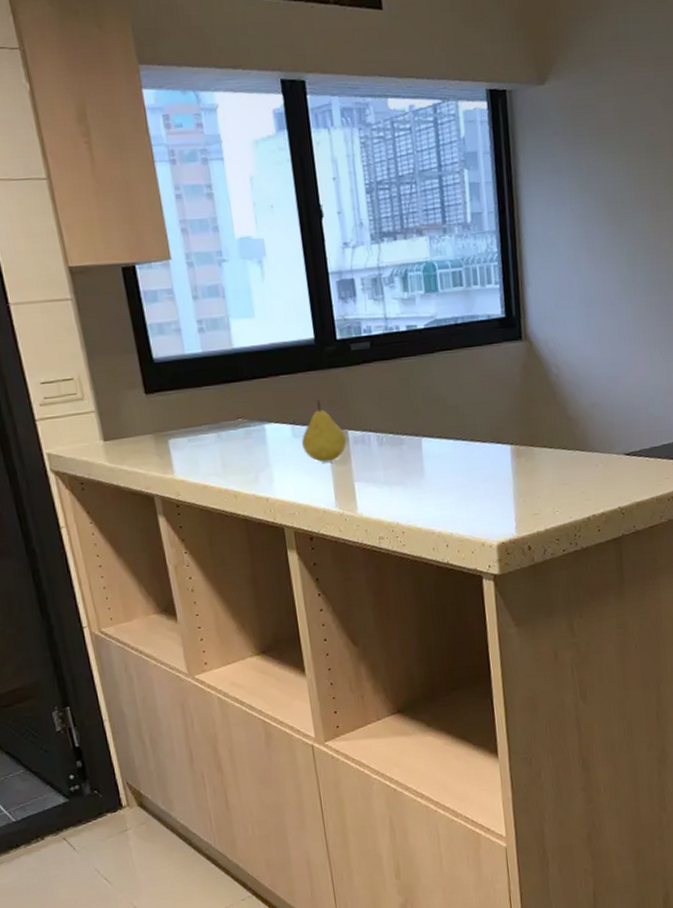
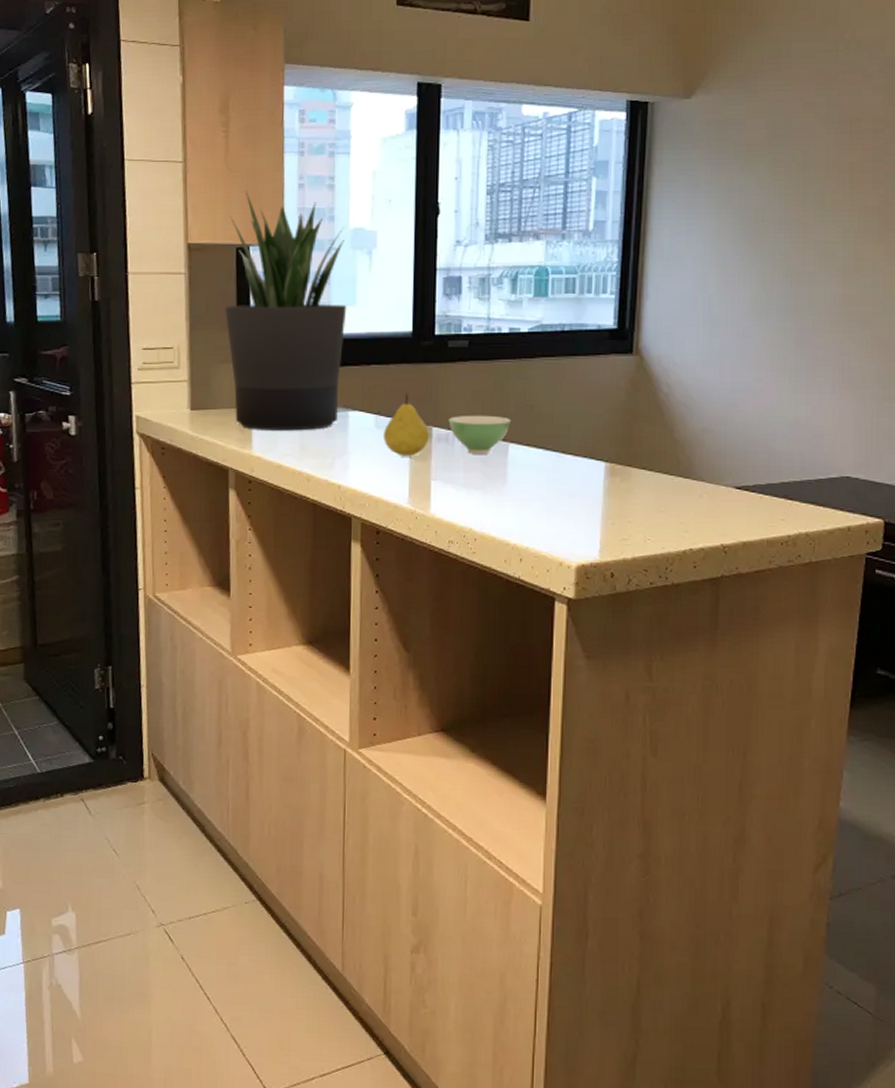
planter: none [108,204,255,453] -> present [225,190,347,431]
bowl: none [362,412,421,452] -> present [448,415,512,454]

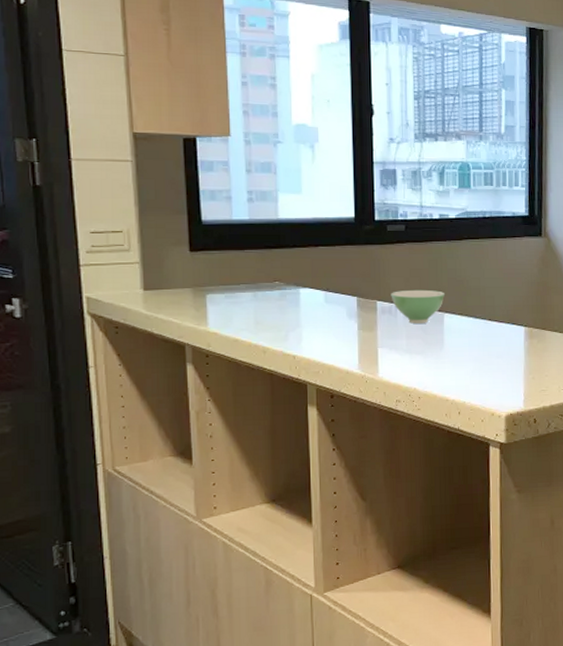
planter: present [225,190,347,431] -> none [174,85,293,308]
fruit: present [383,392,430,457] -> none [332,271,375,328]

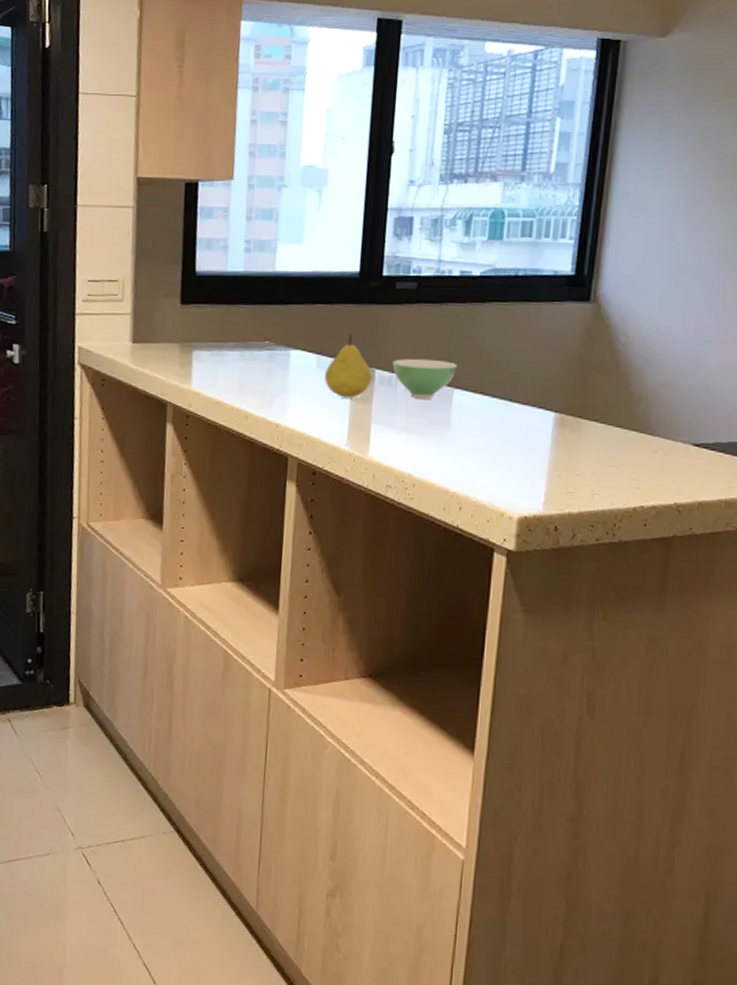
fruit: none [332,271,375,328] -> present [324,333,373,399]

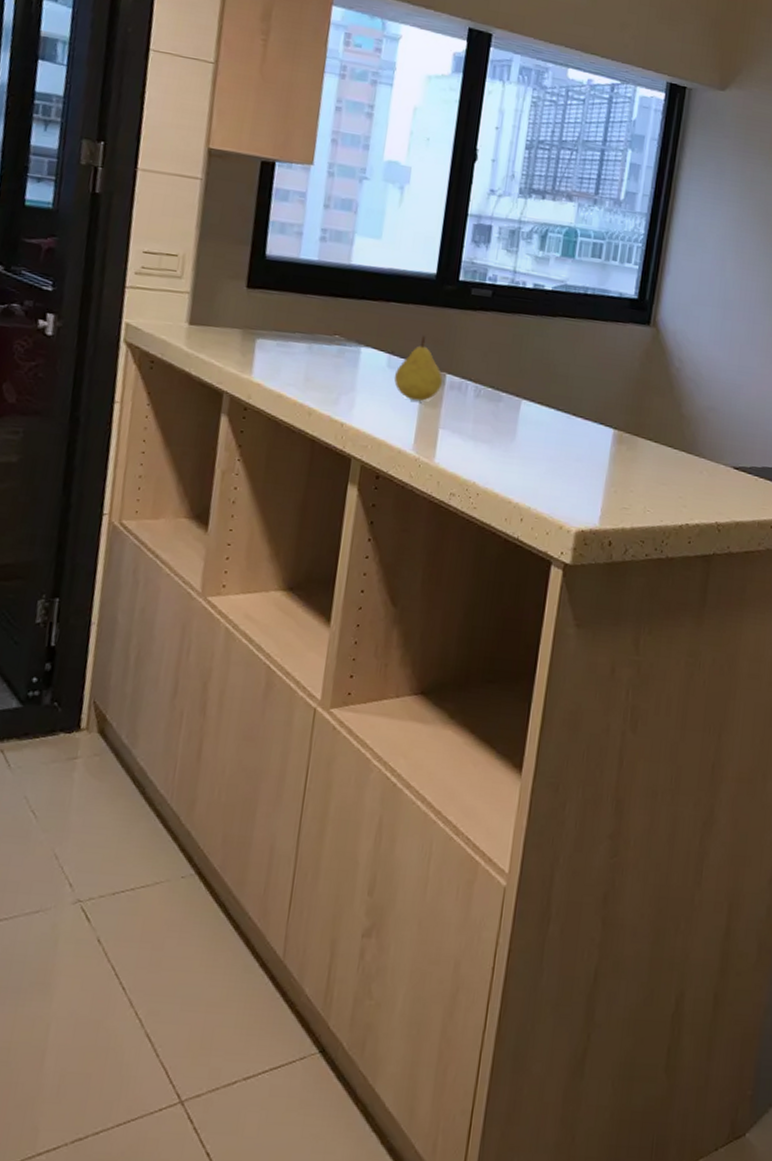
bowl: present [392,358,458,399] -> none [463,365,527,408]

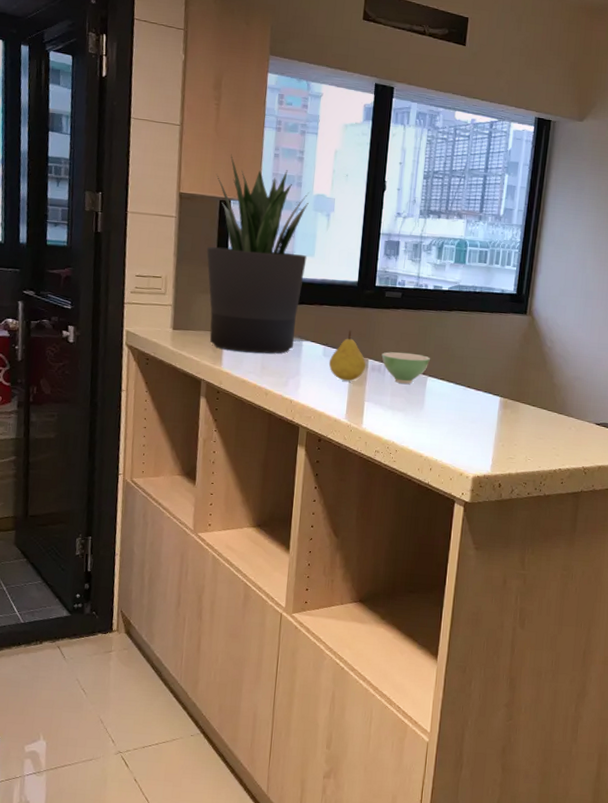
planter: none [237,103,379,361] -> present [207,154,310,354]
bowl: none [463,365,527,408] -> present [381,352,431,384]

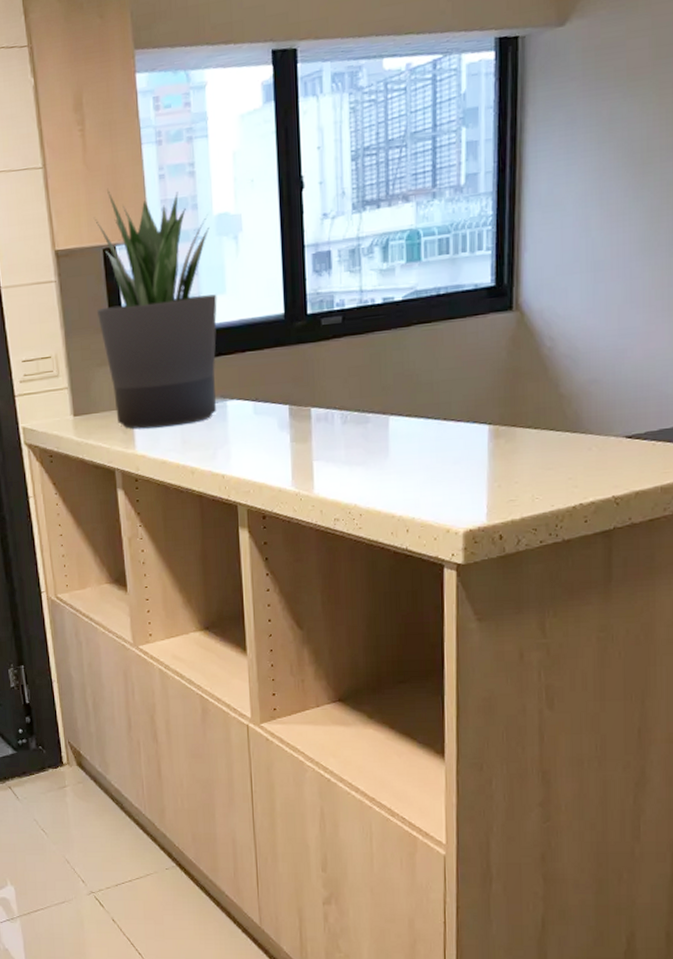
fruit: present [328,330,367,382] -> none [262,375,309,441]
bowl: present [381,352,431,384] -> none [326,389,391,431]

